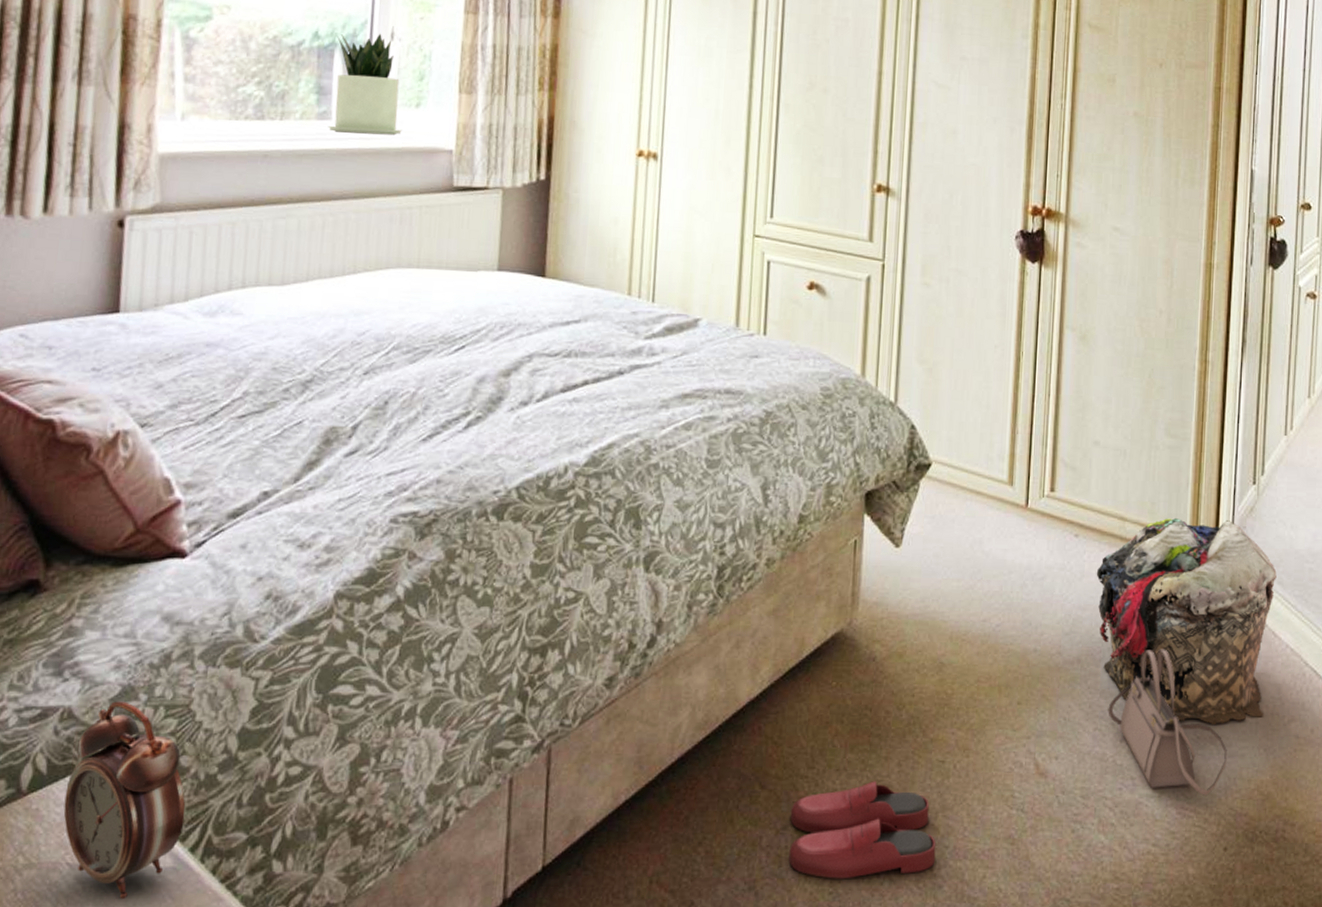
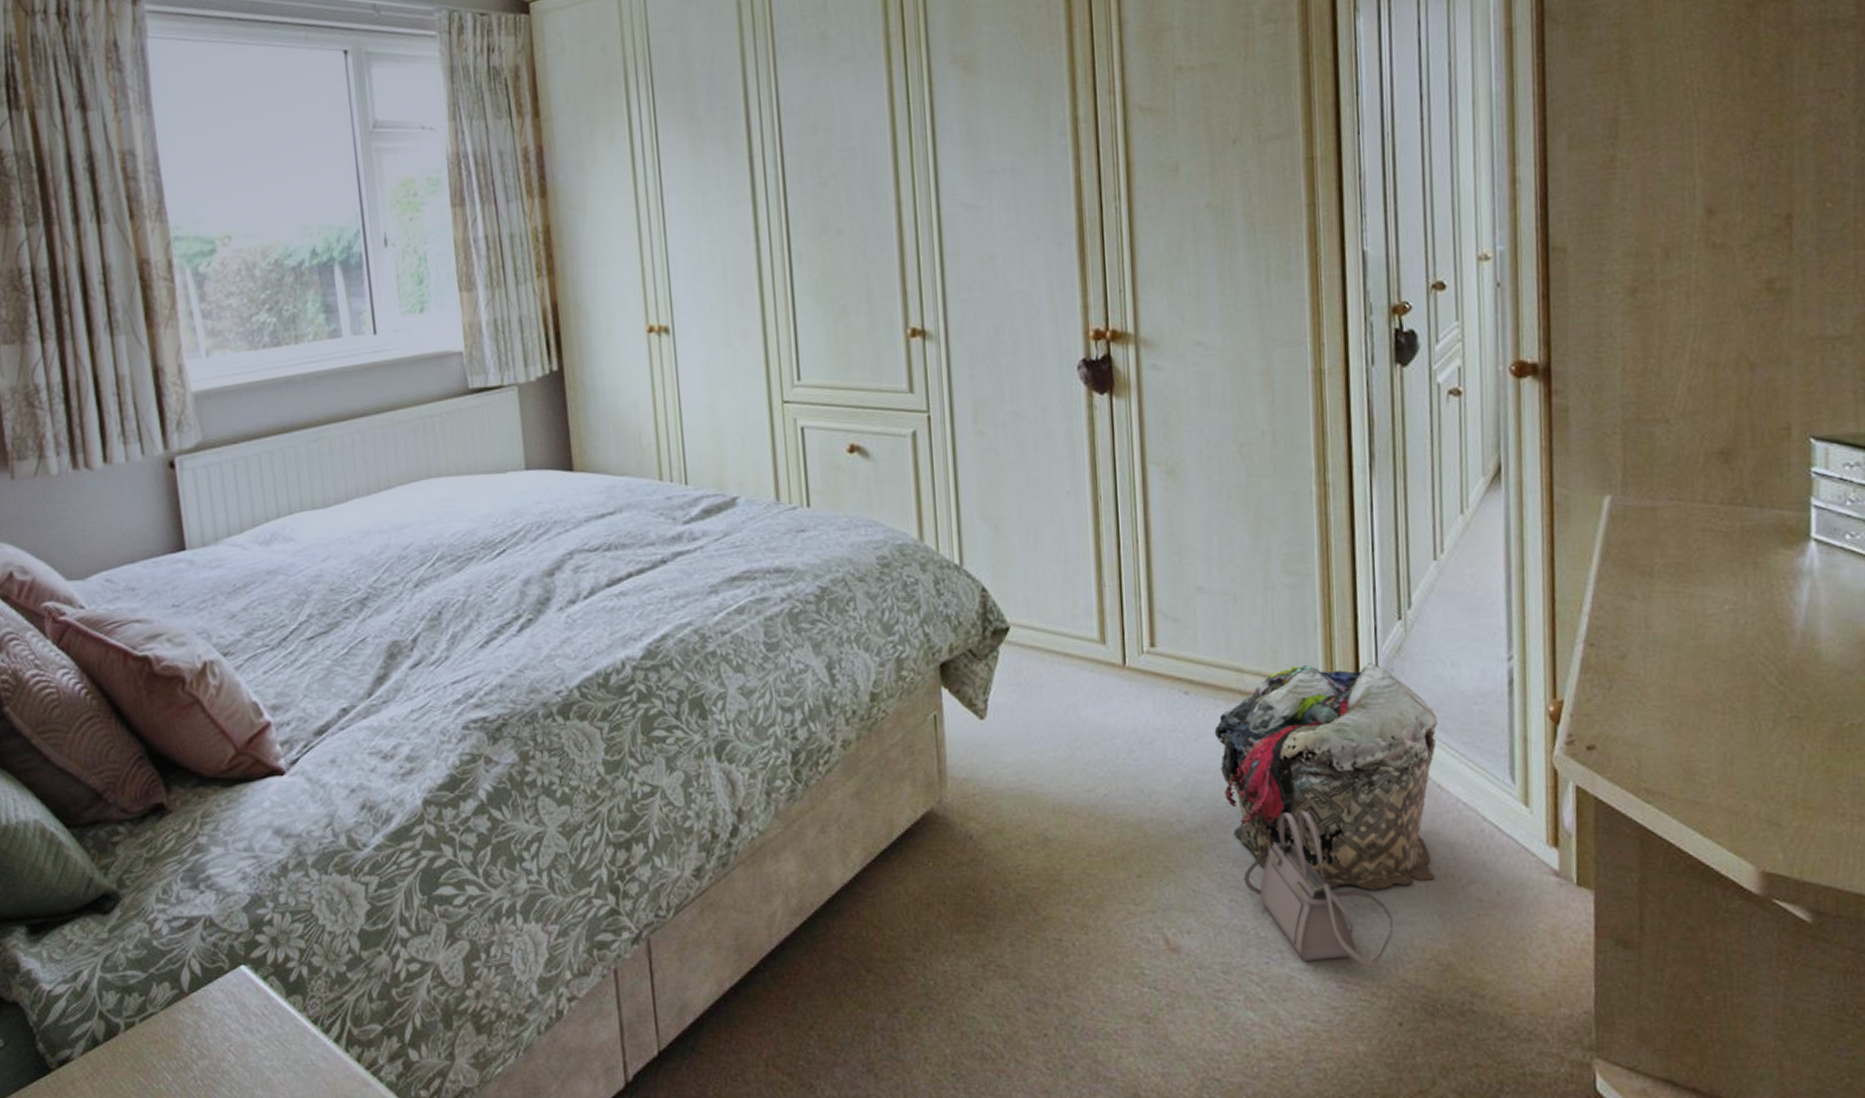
alarm clock: present [63,701,186,900] -> none [220,909,326,1085]
planter: present [327,33,402,136] -> none [334,241,411,349]
slippers: present [789,781,936,879] -> none [900,962,1064,1061]

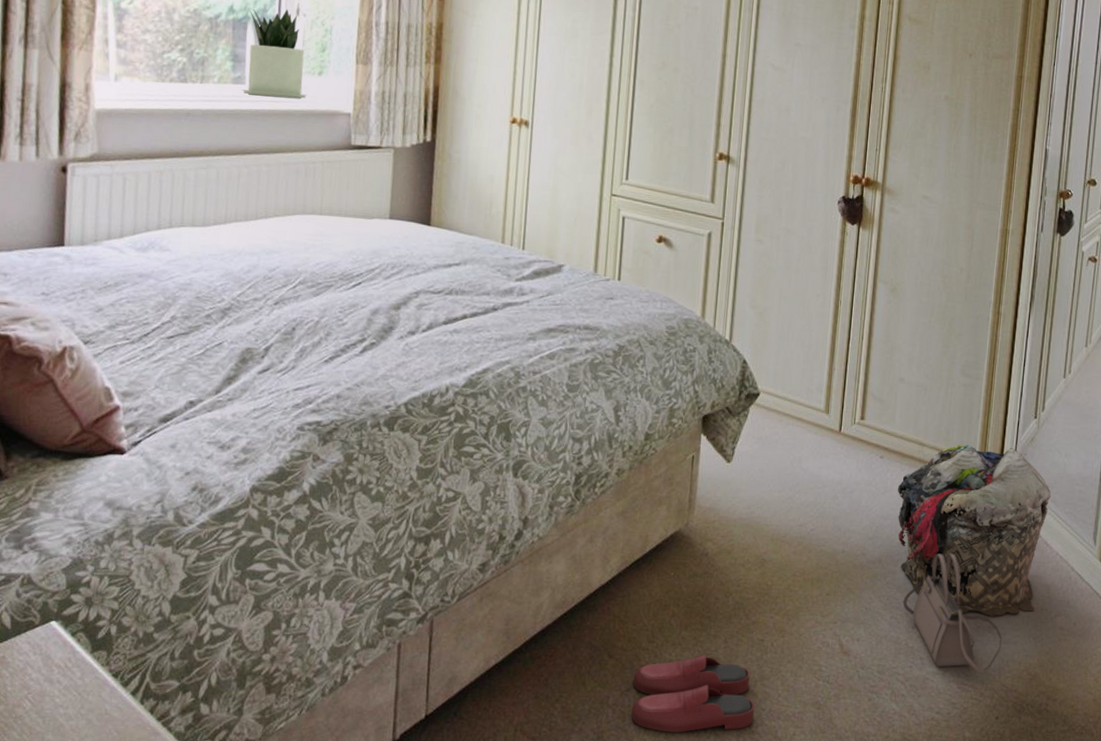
planter: none [334,241,411,349] -> present [242,9,307,99]
slippers: none [900,962,1064,1061] -> present [631,654,755,733]

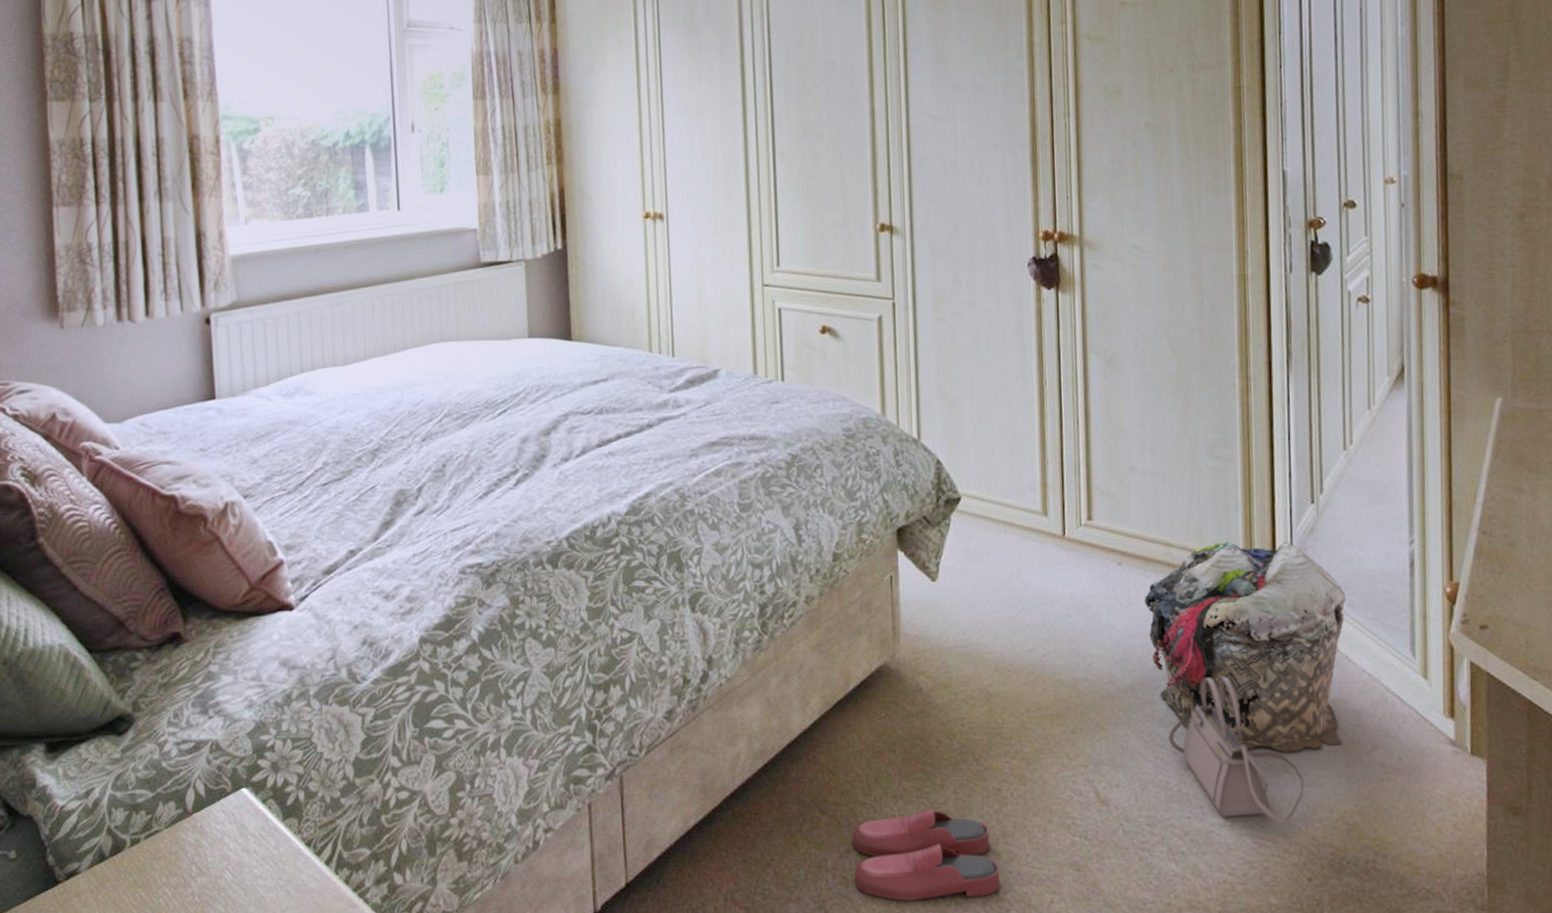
planter: present [242,9,307,99] -> none [366,127,431,222]

